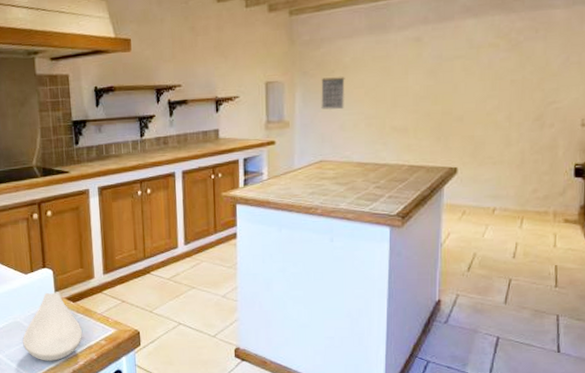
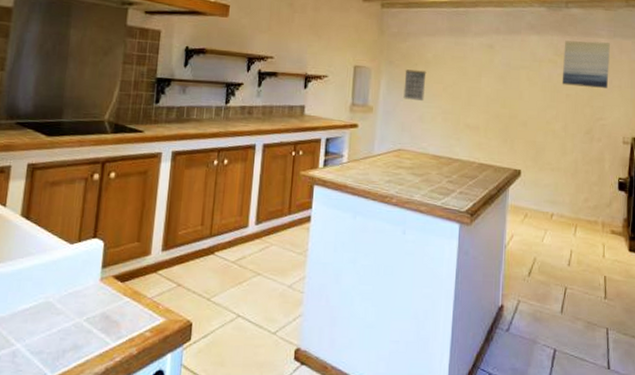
spoon rest: present [22,292,83,361] -> none [50,268,126,355]
wall art: none [505,13,567,70] -> present [561,40,610,88]

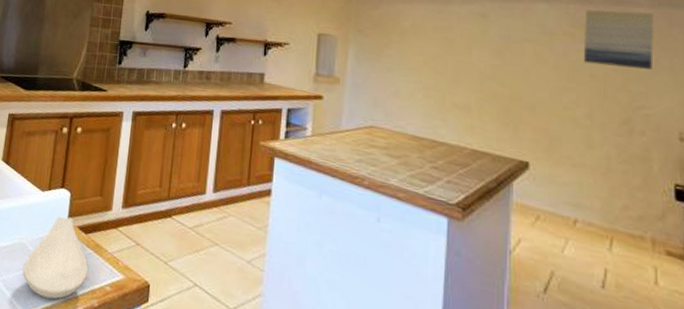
spoon rest: none [50,268,126,355] -> present [23,216,89,300]
calendar: present [403,69,427,102] -> none [375,39,403,75]

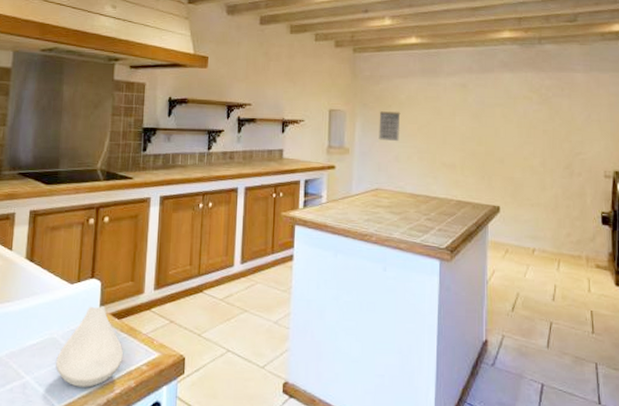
calendar: none [375,39,403,75] -> present [379,111,401,142]
wall art: present [583,10,654,70] -> none [538,76,587,123]

